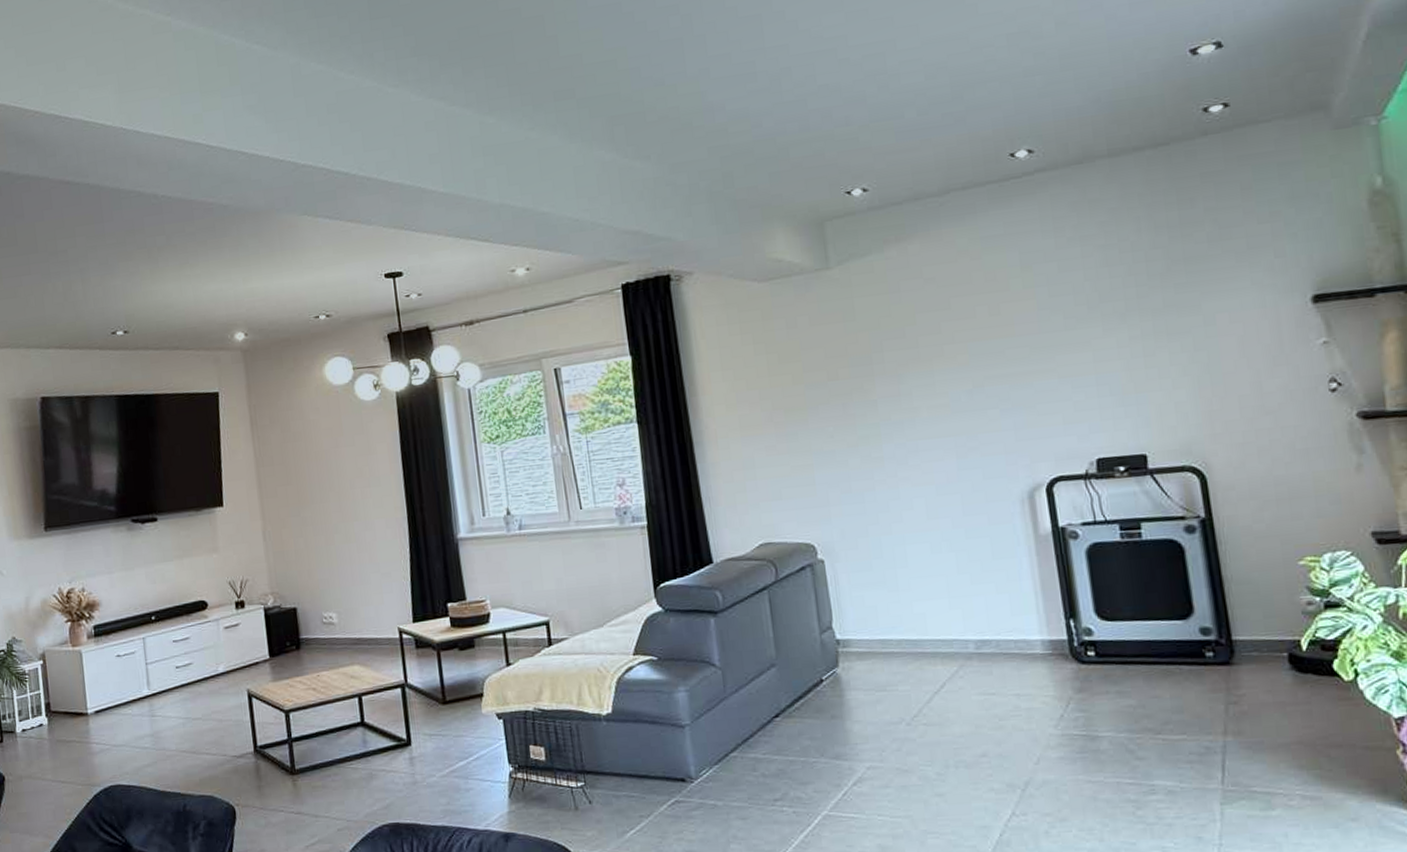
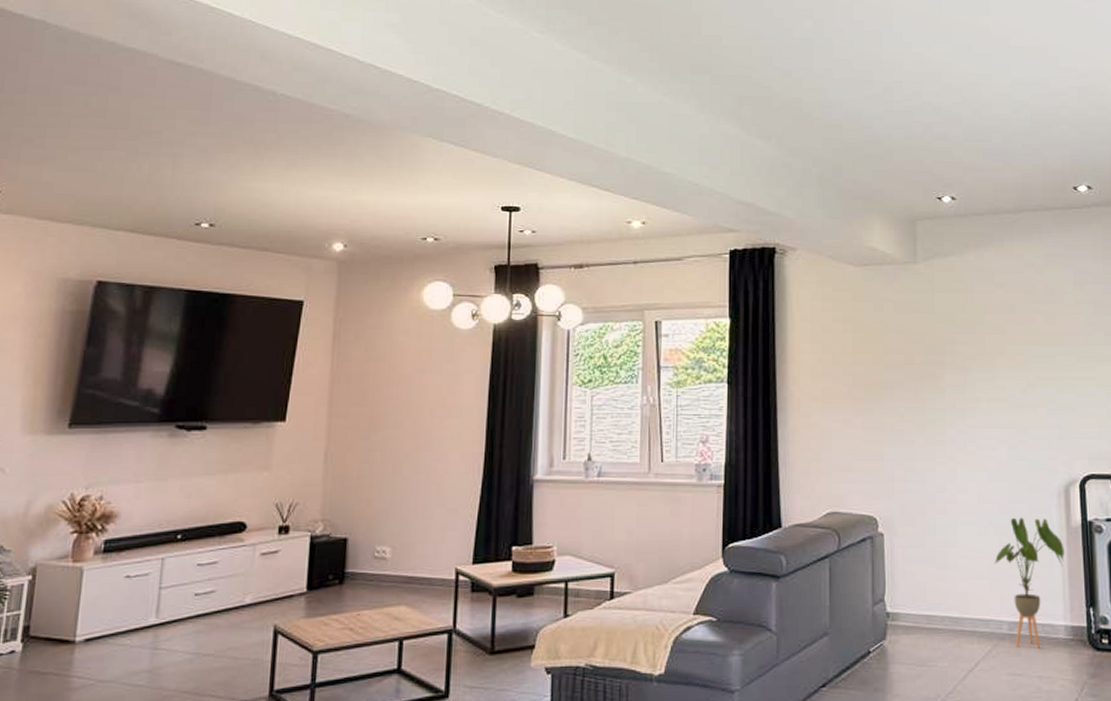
house plant: none [952,528,1034,666] -> present [994,517,1064,648]

